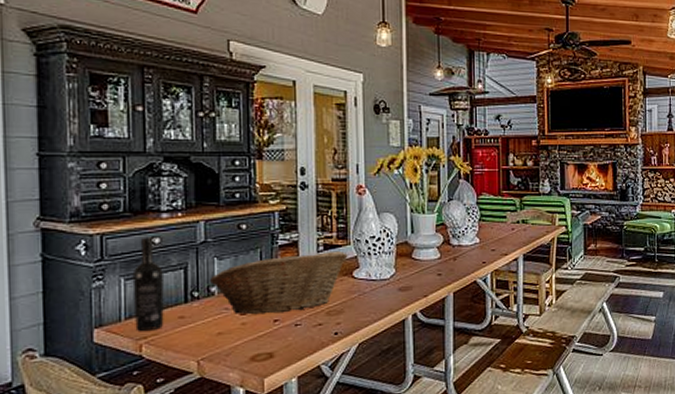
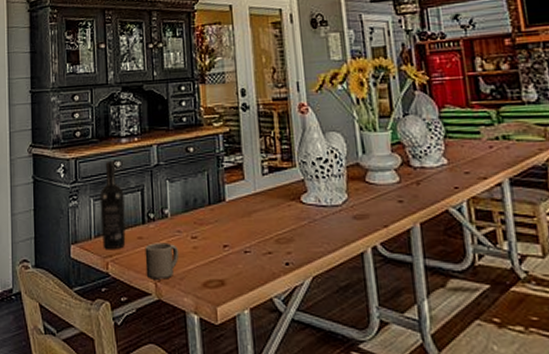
mug: none [186,320,225,358] -> present [145,242,178,280]
fruit basket: present [209,250,348,315] -> none [162,173,294,239]

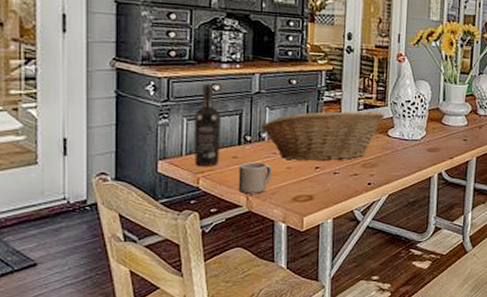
fruit basket: none [162,173,294,239] -> present [260,110,385,162]

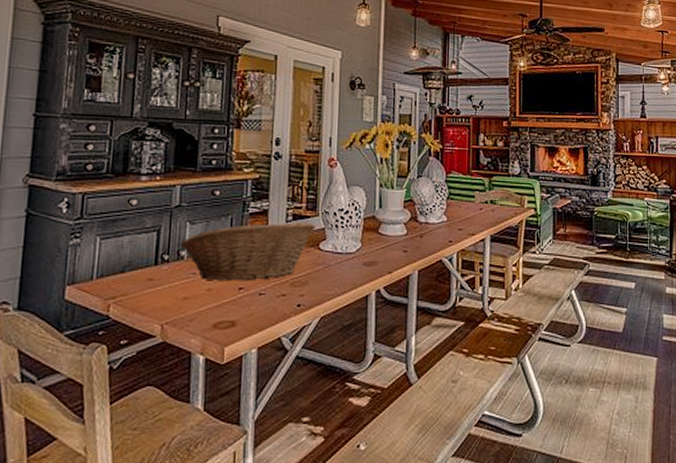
wine bottle: present [193,83,221,166] -> none [105,198,137,290]
mug: present [238,162,272,194] -> none [152,284,191,322]

